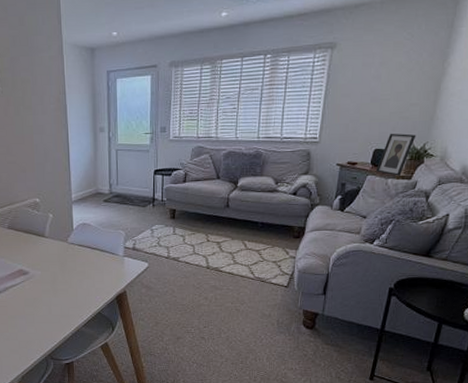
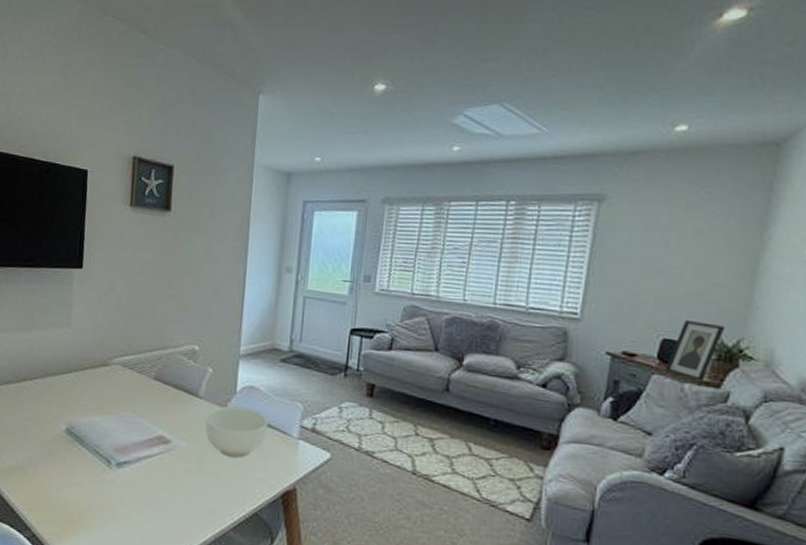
bowl: none [52,240,100,276] -> present [205,406,268,458]

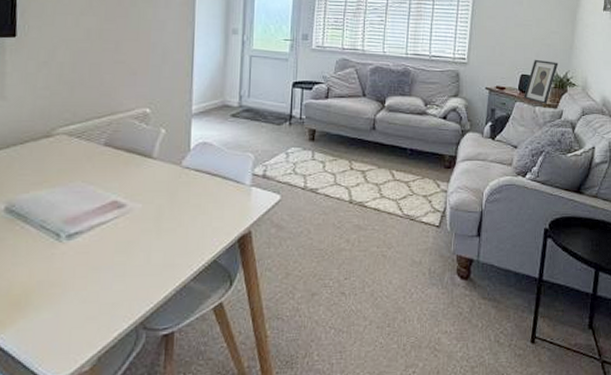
bowl: present [205,406,268,458] -> none [160,163,222,211]

